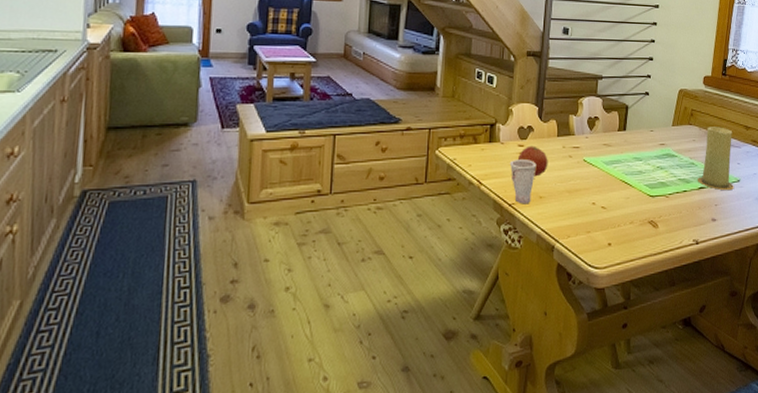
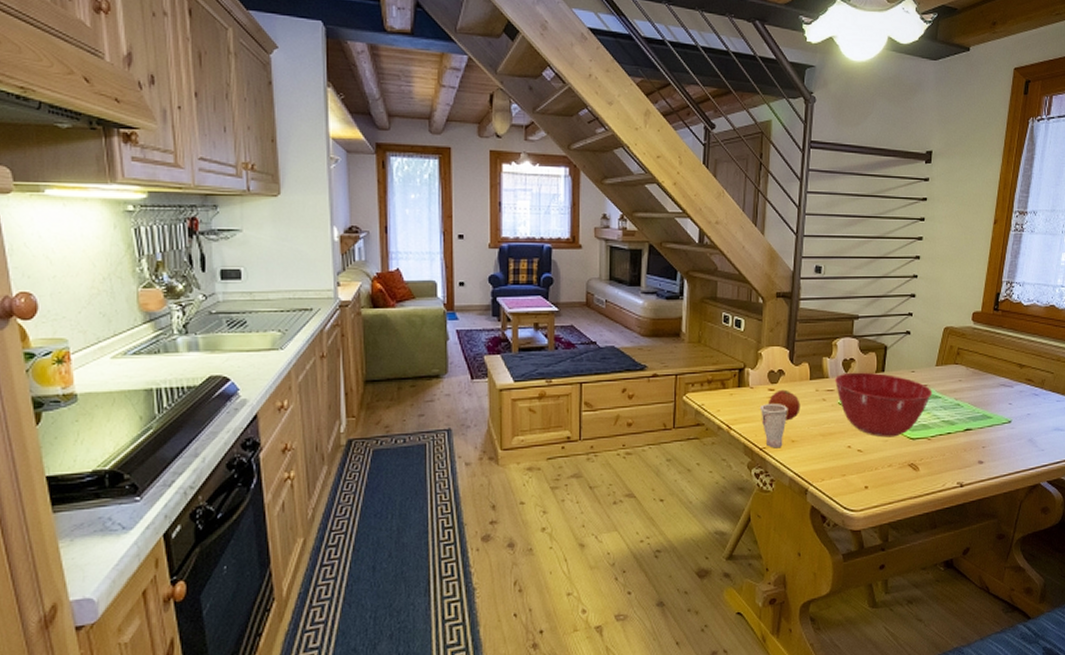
mixing bowl: none [580,130,670,195] -> present [834,372,933,438]
candle: present [698,127,735,191] -> none [964,365,1005,432]

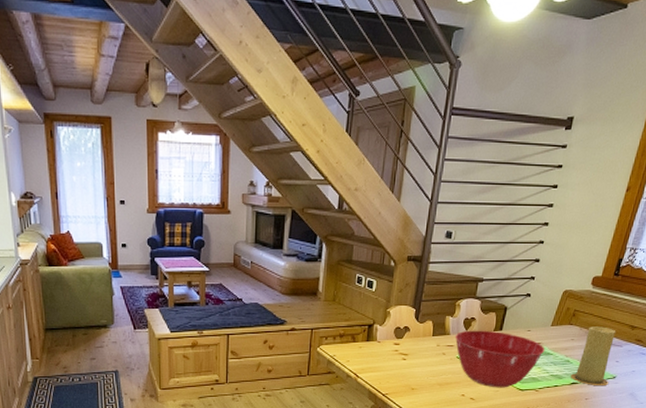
cup: present [759,404,788,448] -> none [385,356,411,395]
fruit: present [768,389,801,421] -> none [392,344,422,371]
candle: none [964,365,1005,432] -> present [571,326,616,386]

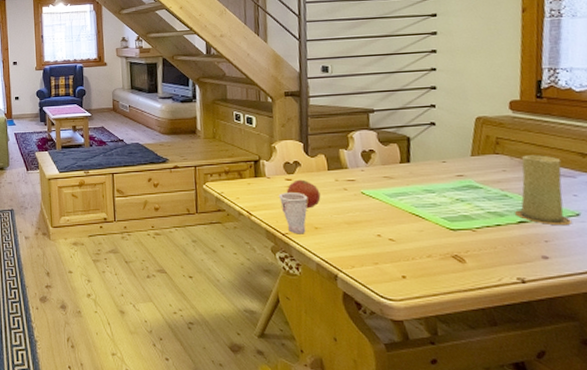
cup: none [385,356,411,395] -> present [278,193,308,234]
fruit: none [392,344,422,371] -> present [286,179,321,209]
mixing bowl: present [455,330,545,388] -> none [354,163,472,227]

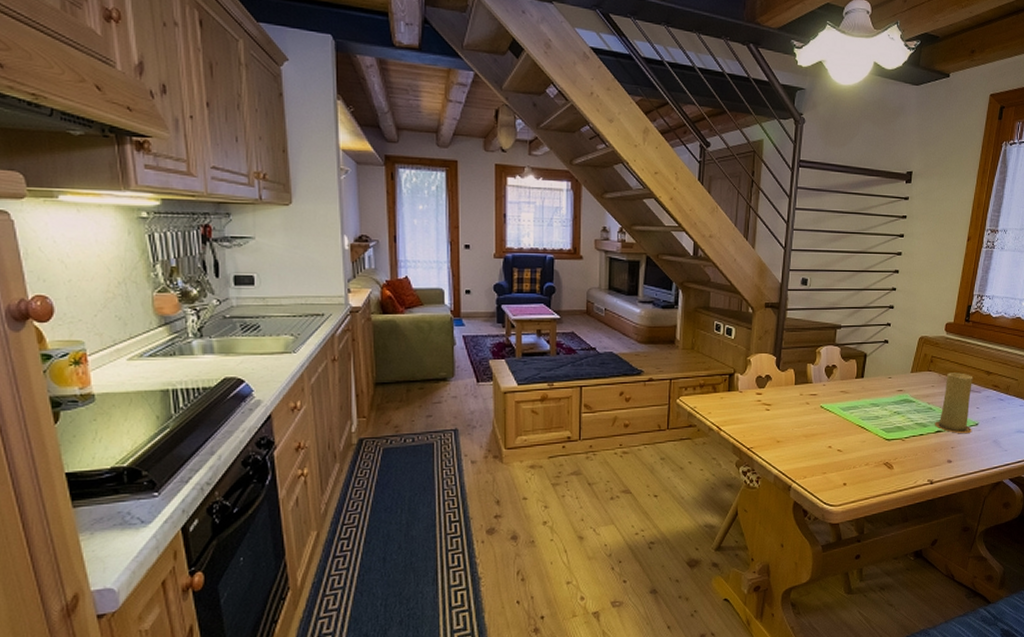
cup: present [278,193,308,234] -> none [748,407,774,448]
fruit: present [286,179,321,209] -> none [755,393,786,423]

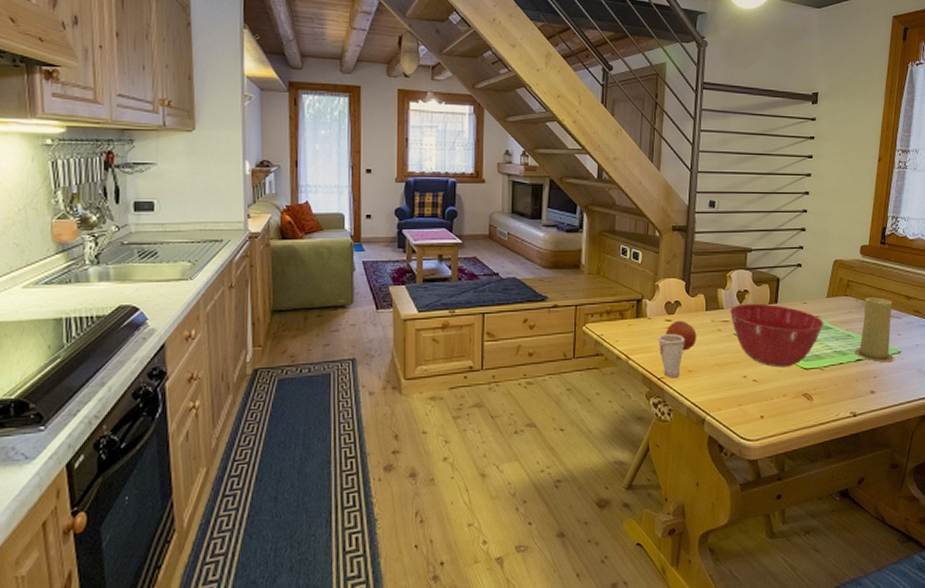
cup: none [748,407,774,448] -> present [657,334,685,378]
fruit: none [755,393,786,423] -> present [665,320,697,351]
mixing bowl: none [817,378,907,439] -> present [729,303,824,368]

